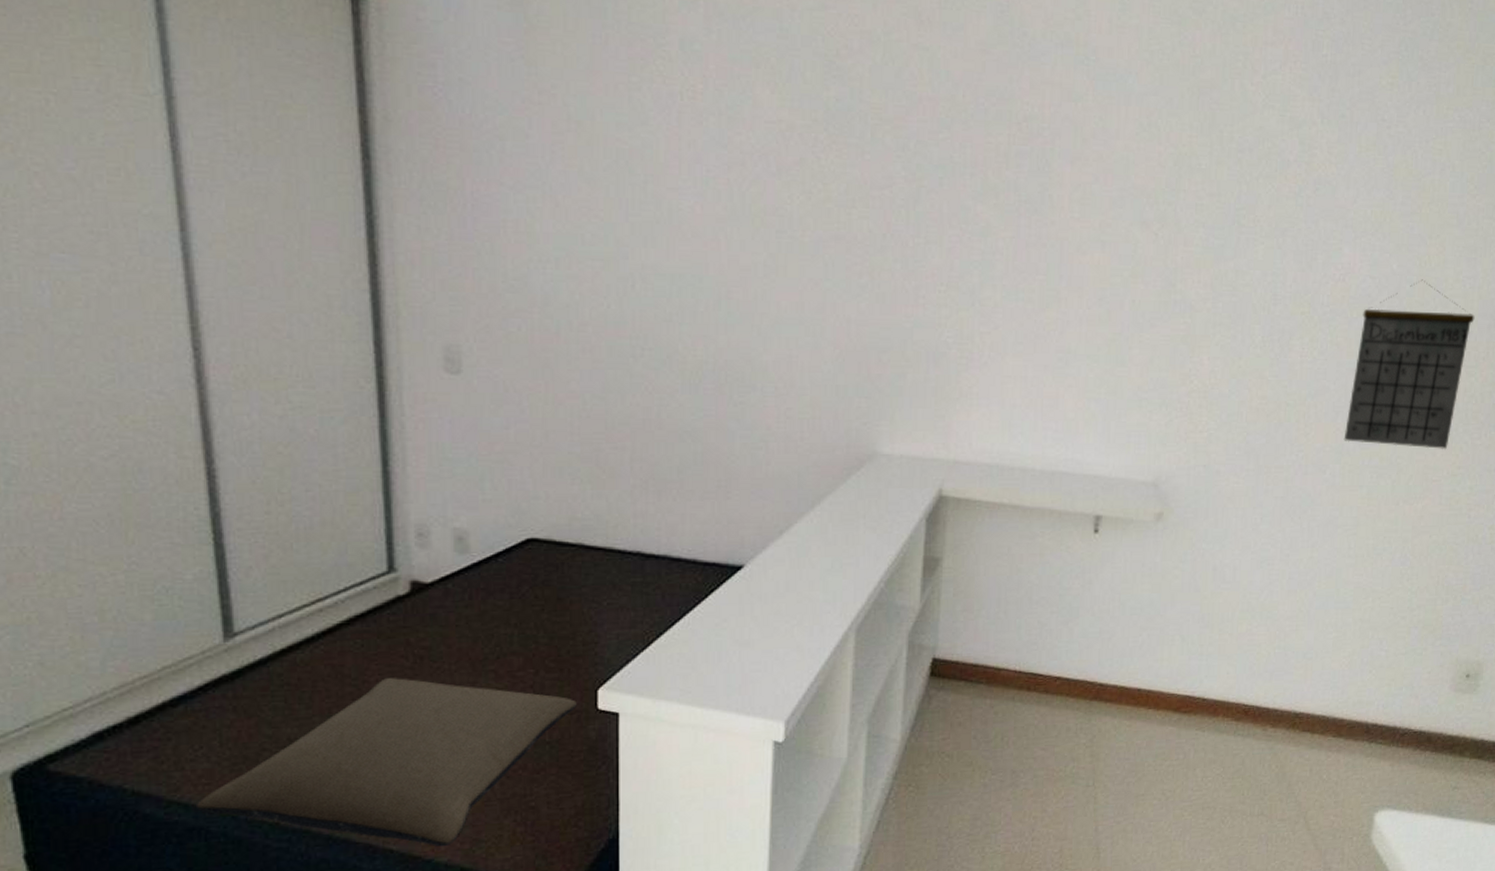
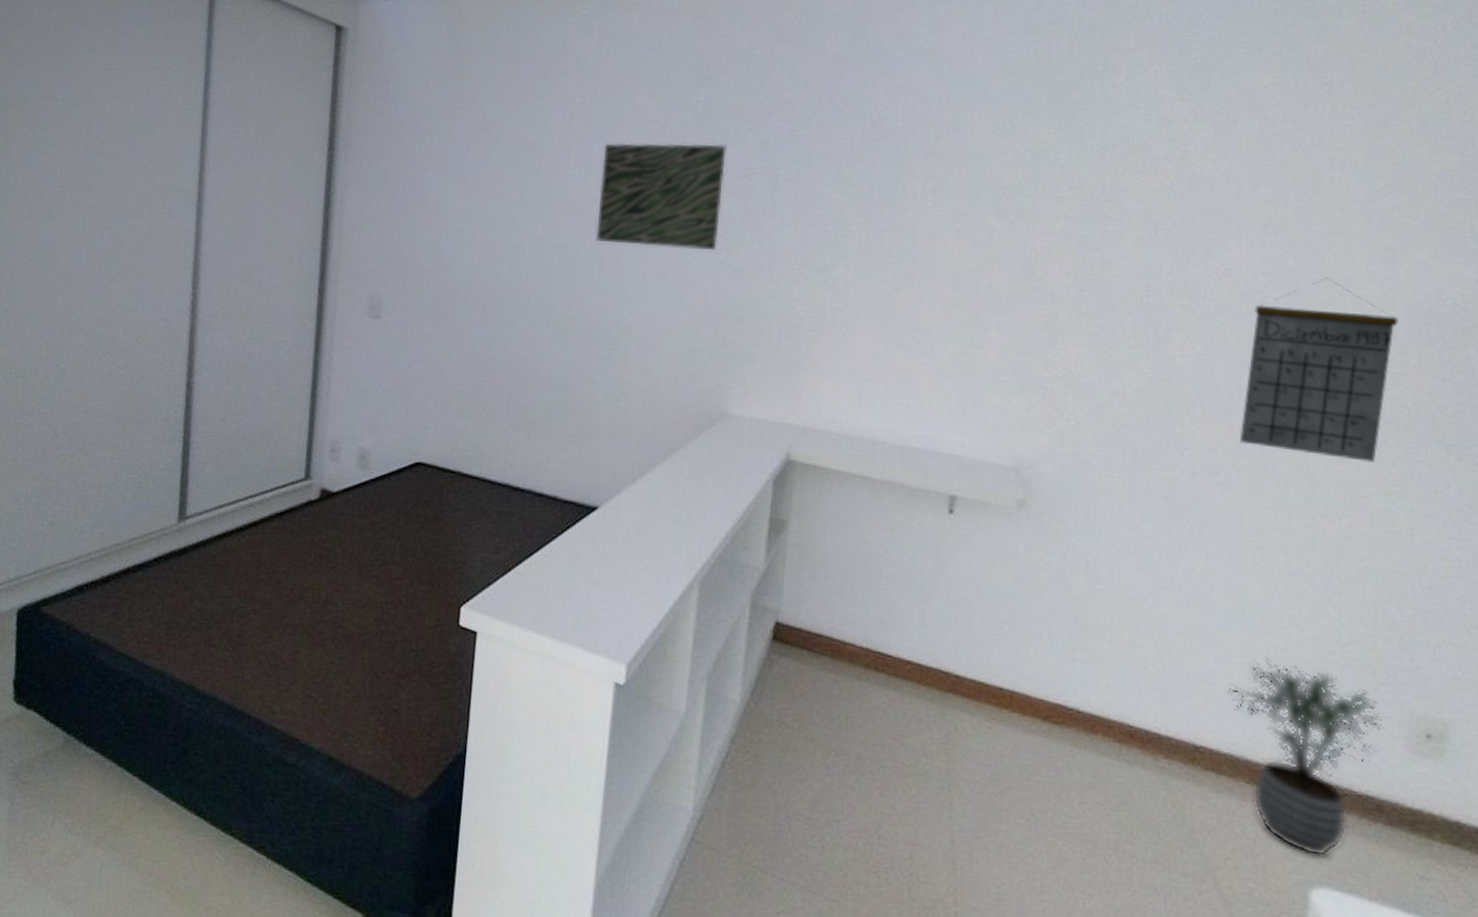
pillow: present [197,678,577,847] -> none [137,571,442,734]
wall art: none [720,148,863,275] -> present [596,143,727,251]
potted plant: none [1323,629,1439,787] -> present [1228,656,1386,858]

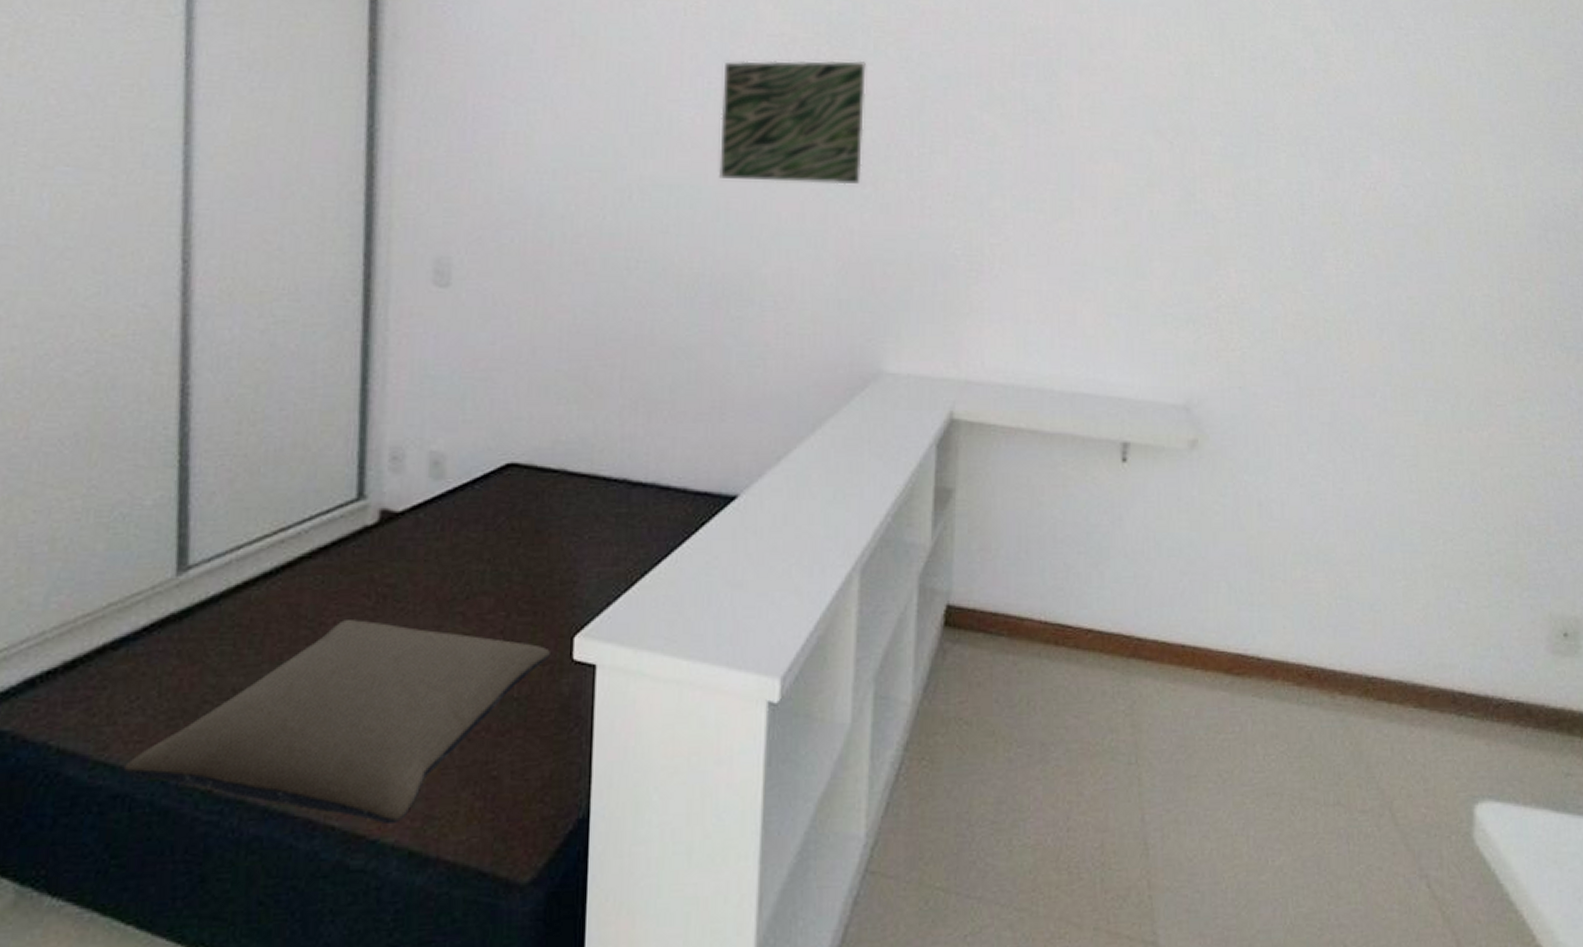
pillow: none [137,571,442,734] -> present [124,620,550,825]
potted plant: present [1228,656,1386,858] -> none [1394,576,1530,771]
calendar: present [1239,277,1399,464] -> none [1392,188,1522,372]

